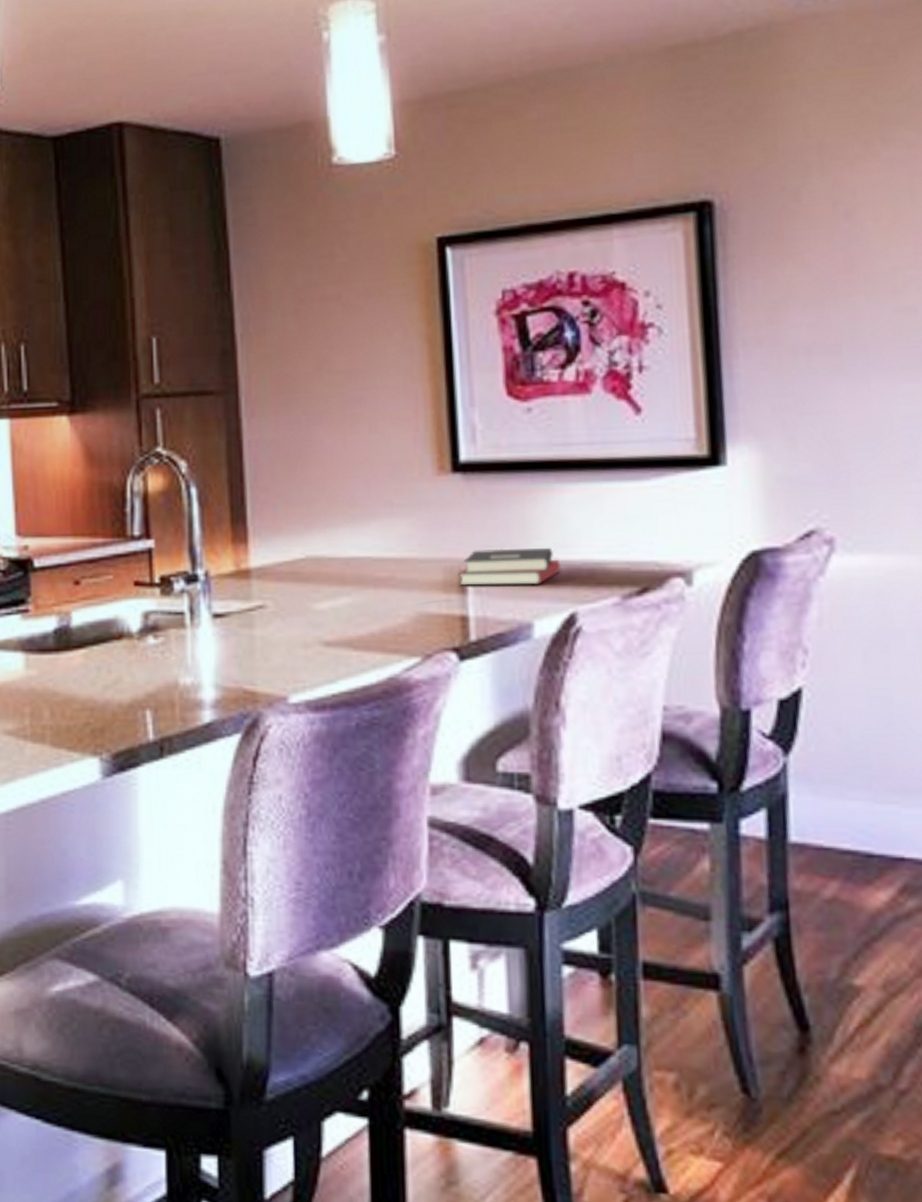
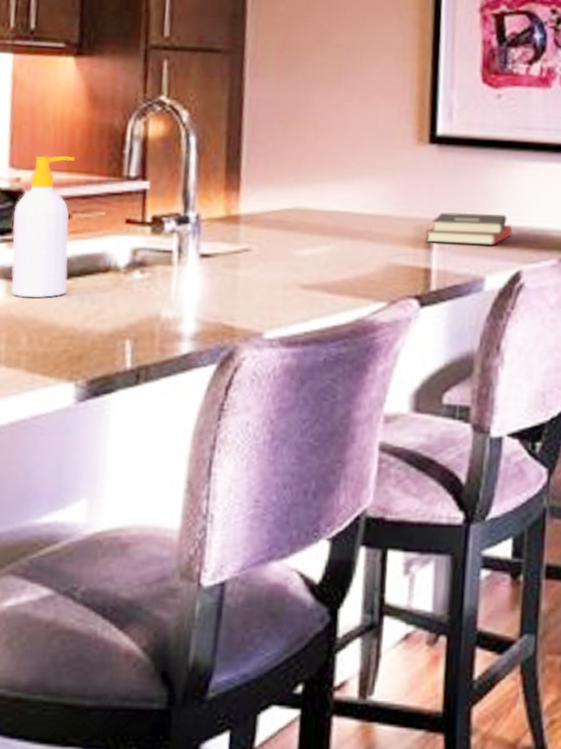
soap bottle: none [25,519,82,670] -> present [11,155,75,298]

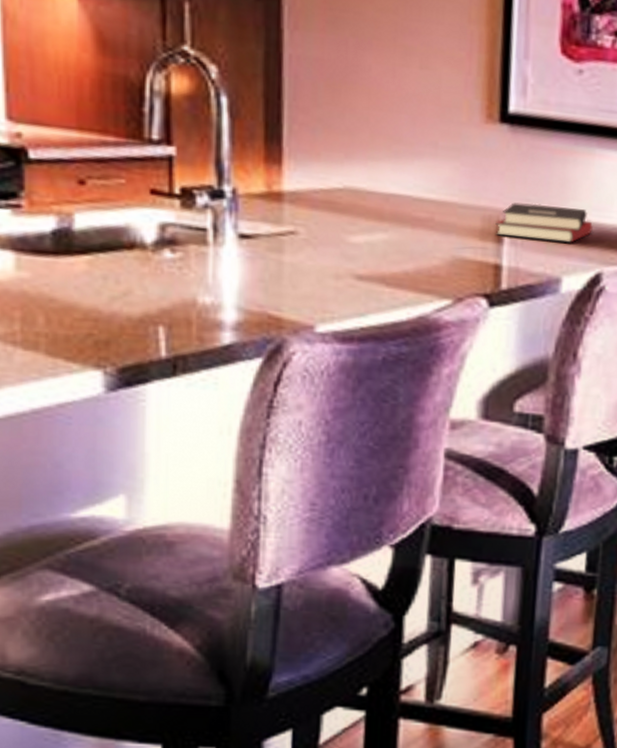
soap bottle: present [11,155,75,298] -> none [16,108,86,274]

